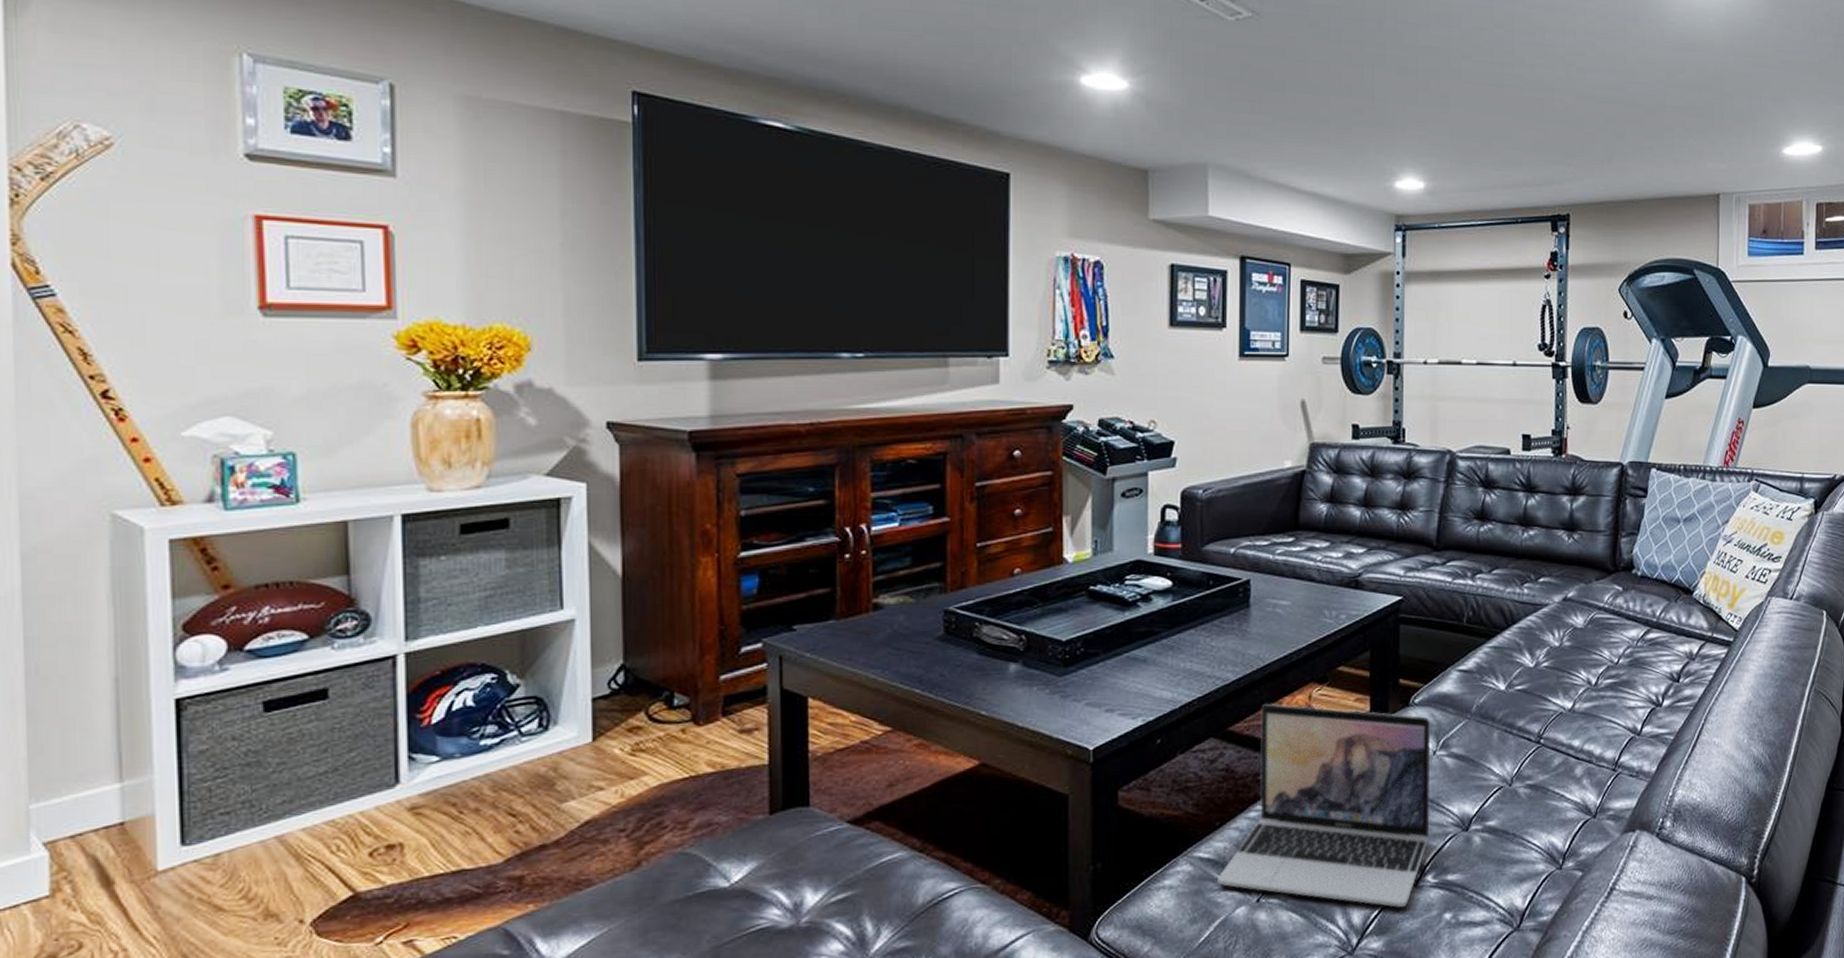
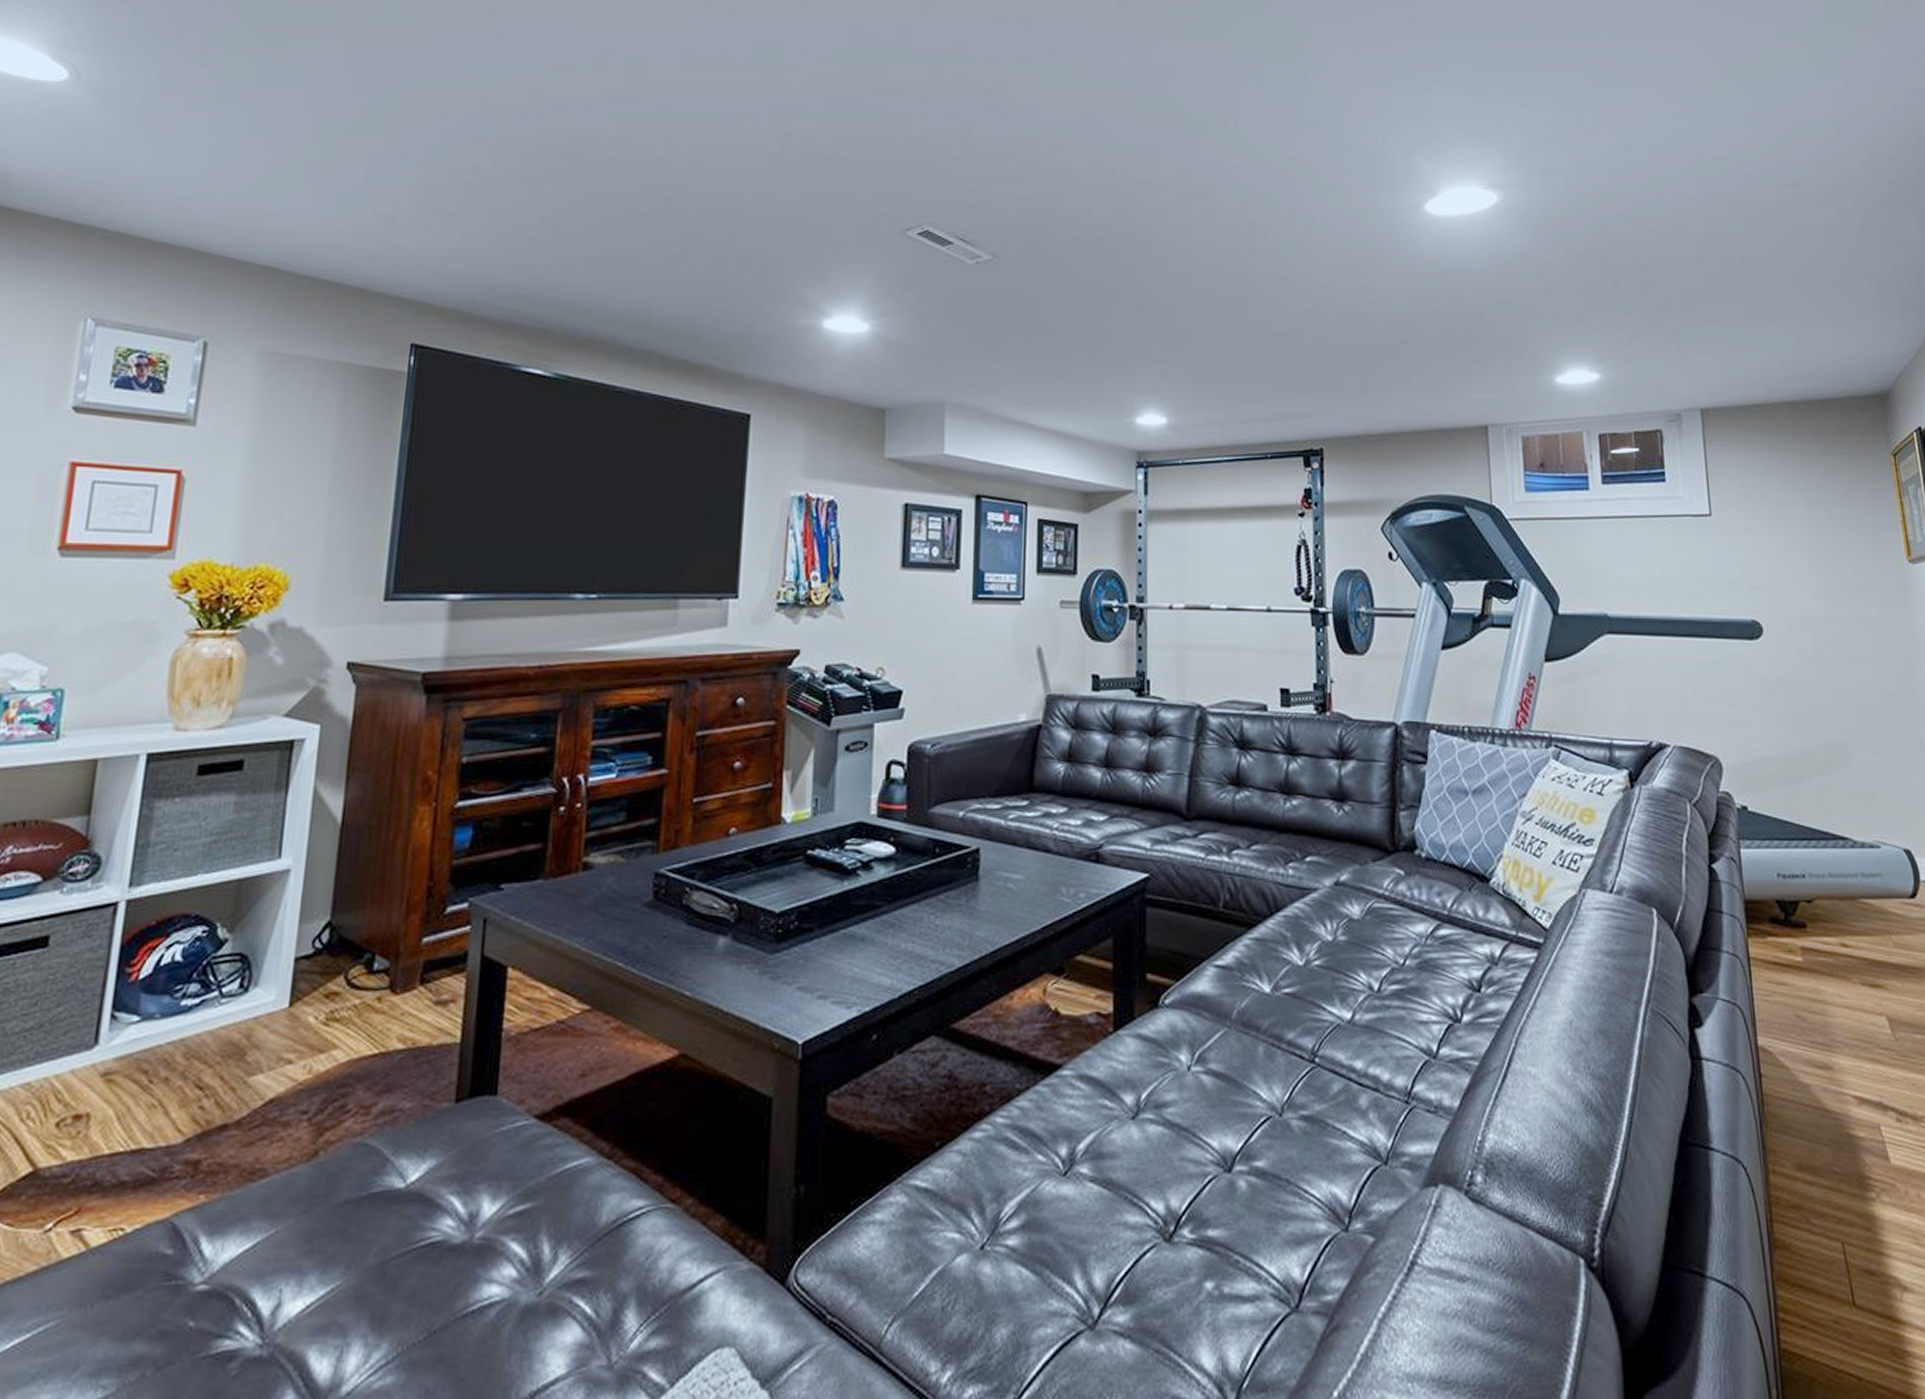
laptop: present [1218,703,1431,907] -> none [936,998,1185,1269]

